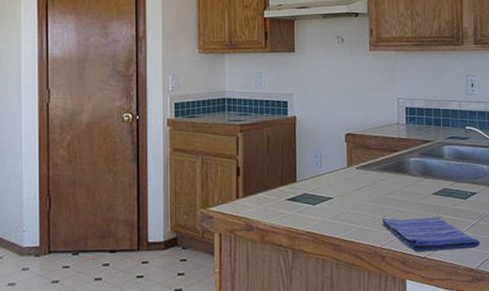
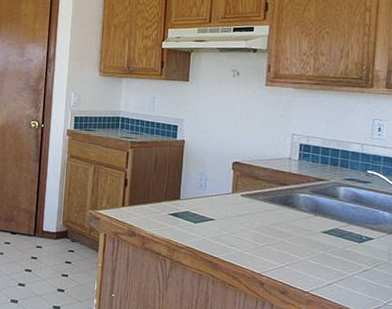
dish towel: present [383,217,481,253] -> none [264,247,373,294]

